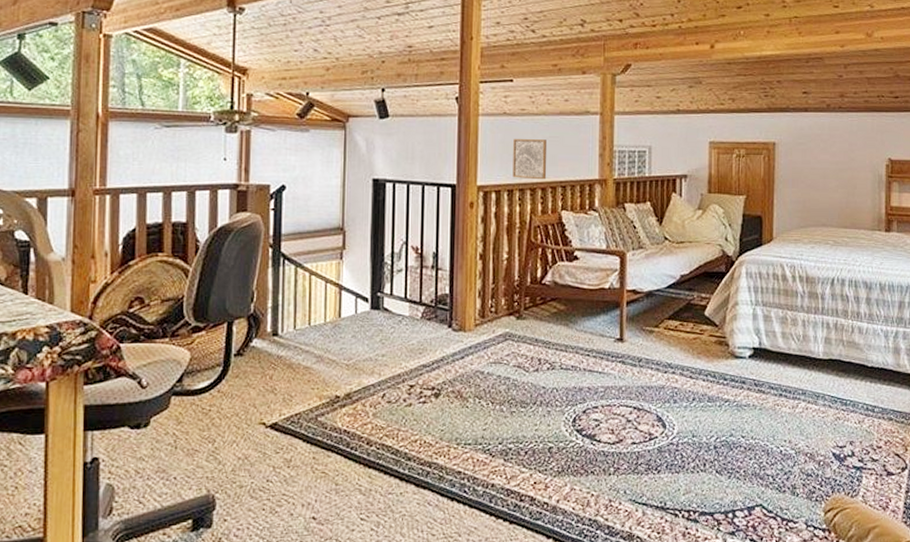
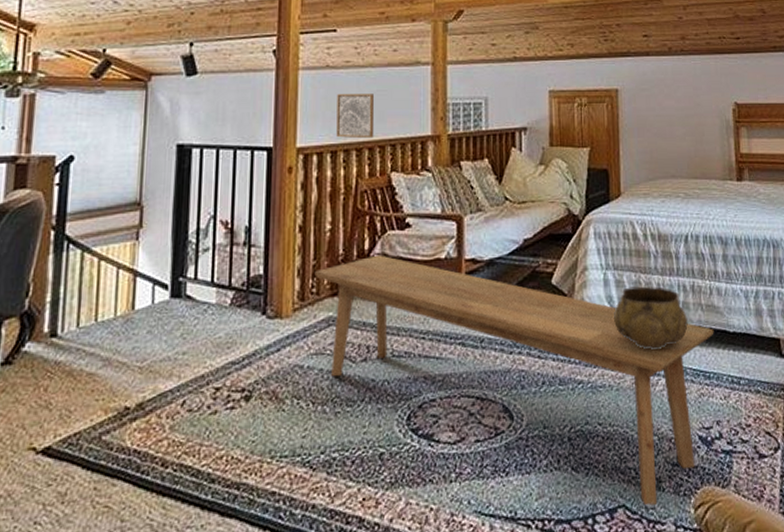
bench: none [493,282,853,507] -> present [314,255,714,506]
decorative bowl: none [761,322,829,377] -> present [614,286,688,350]

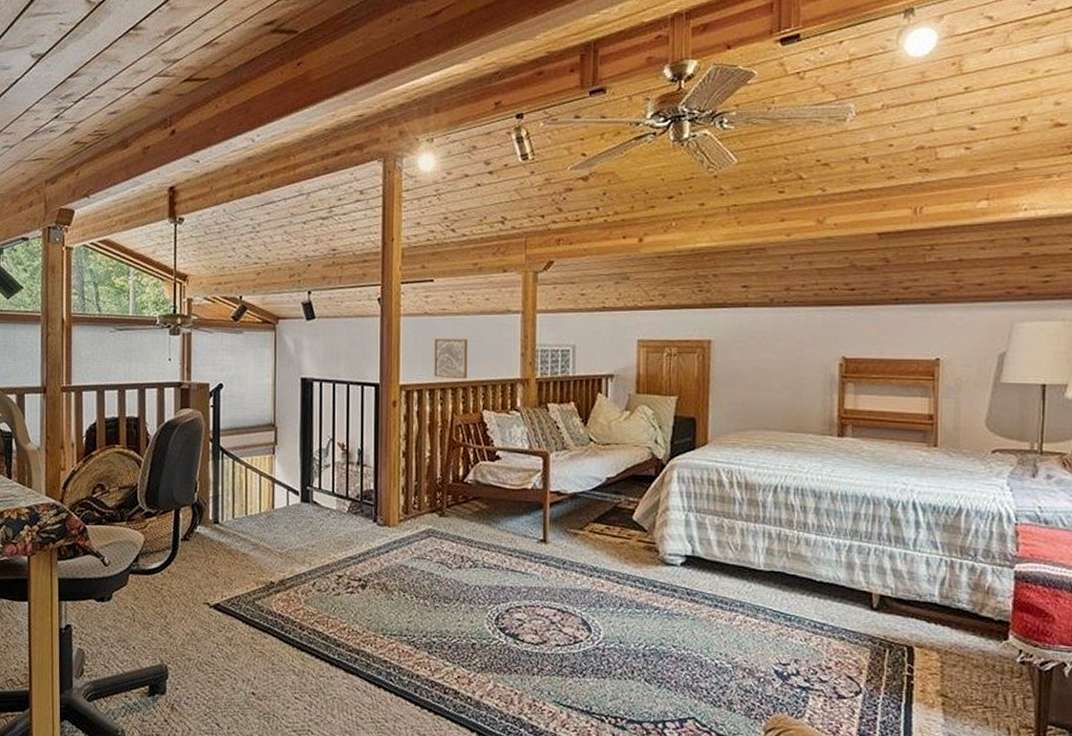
bench: present [314,255,714,506] -> none [416,481,799,722]
decorative bowl: present [614,286,688,350] -> none [694,529,771,588]

